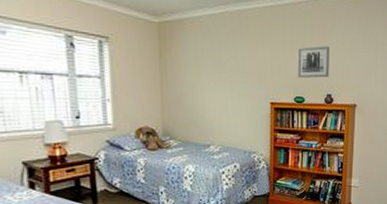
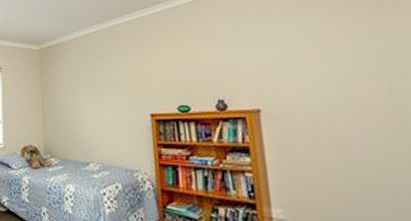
wall art: present [297,46,330,79] -> none [175,46,217,86]

